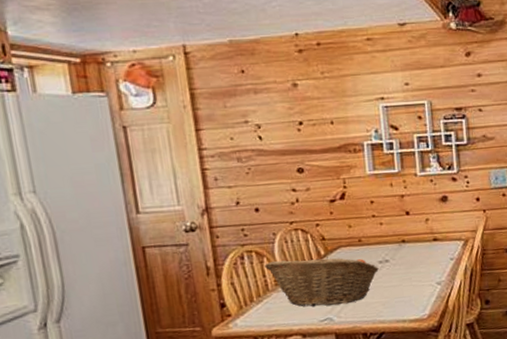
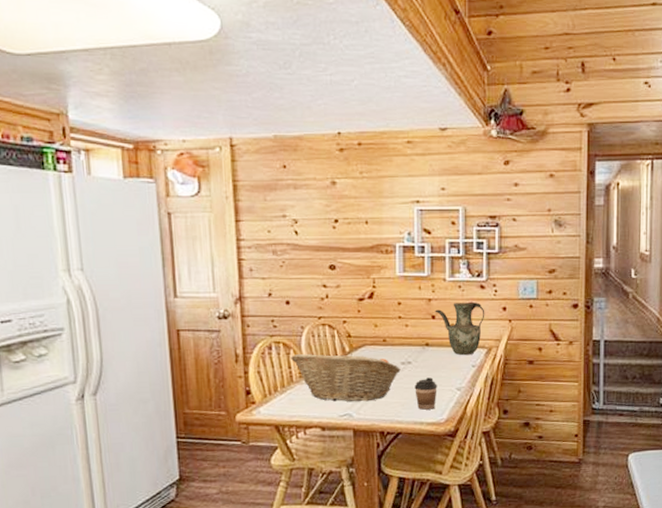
coffee cup: none [394,274,418,308] -> present [414,377,437,410]
pitcher: none [408,195,459,249] -> present [435,302,485,355]

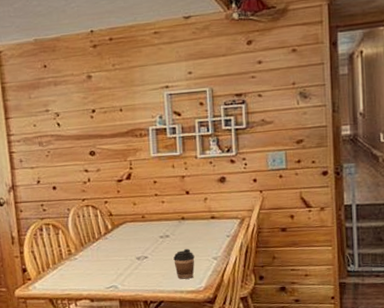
fruit basket: present [291,353,401,402] -> none [60,230,160,275]
pitcher: present [435,302,485,355] -> none [188,176,237,227]

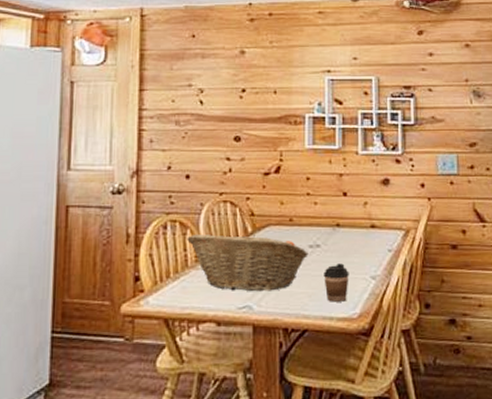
fruit basket: none [60,230,160,275] -> present [187,233,308,292]

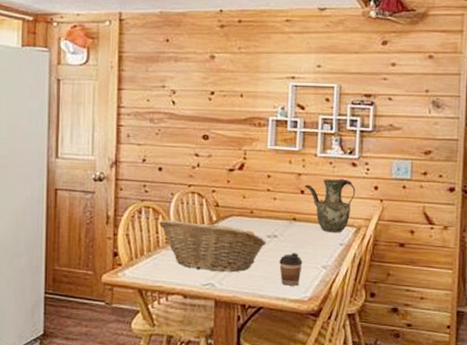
pitcher: none [346,178,402,237] -> present [304,179,356,232]

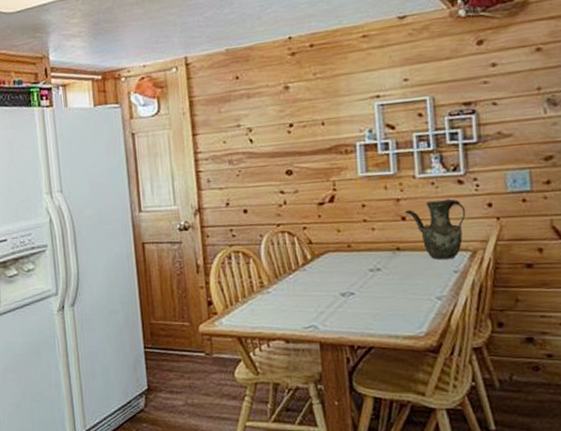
fruit basket: present [159,219,266,273] -> none [251,260,369,313]
coffee cup: present [279,253,303,286] -> none [386,285,414,322]

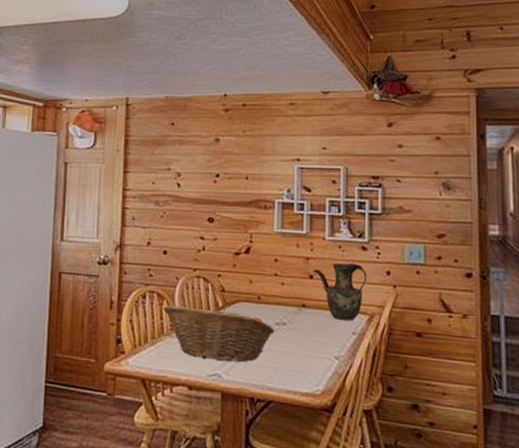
fruit basket: none [251,260,369,313] -> present [163,304,275,363]

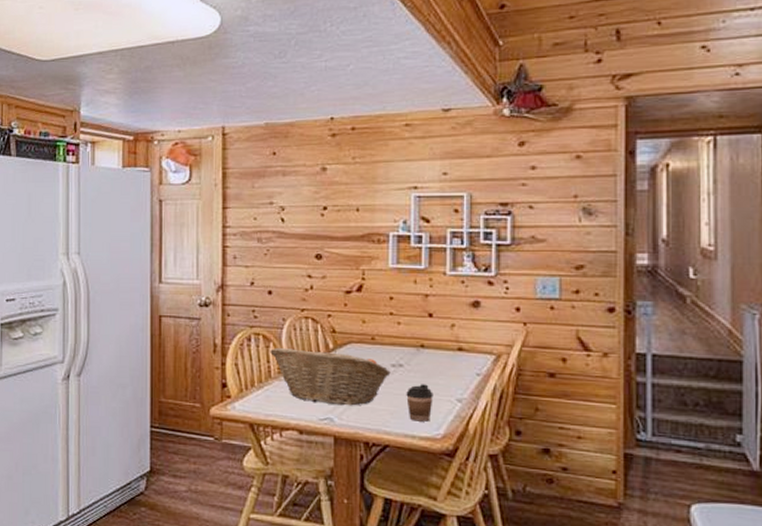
coffee cup: none [289,342,314,378] -> present [406,384,433,422]
pitcher: present [313,263,367,320] -> none [432,300,494,361]

